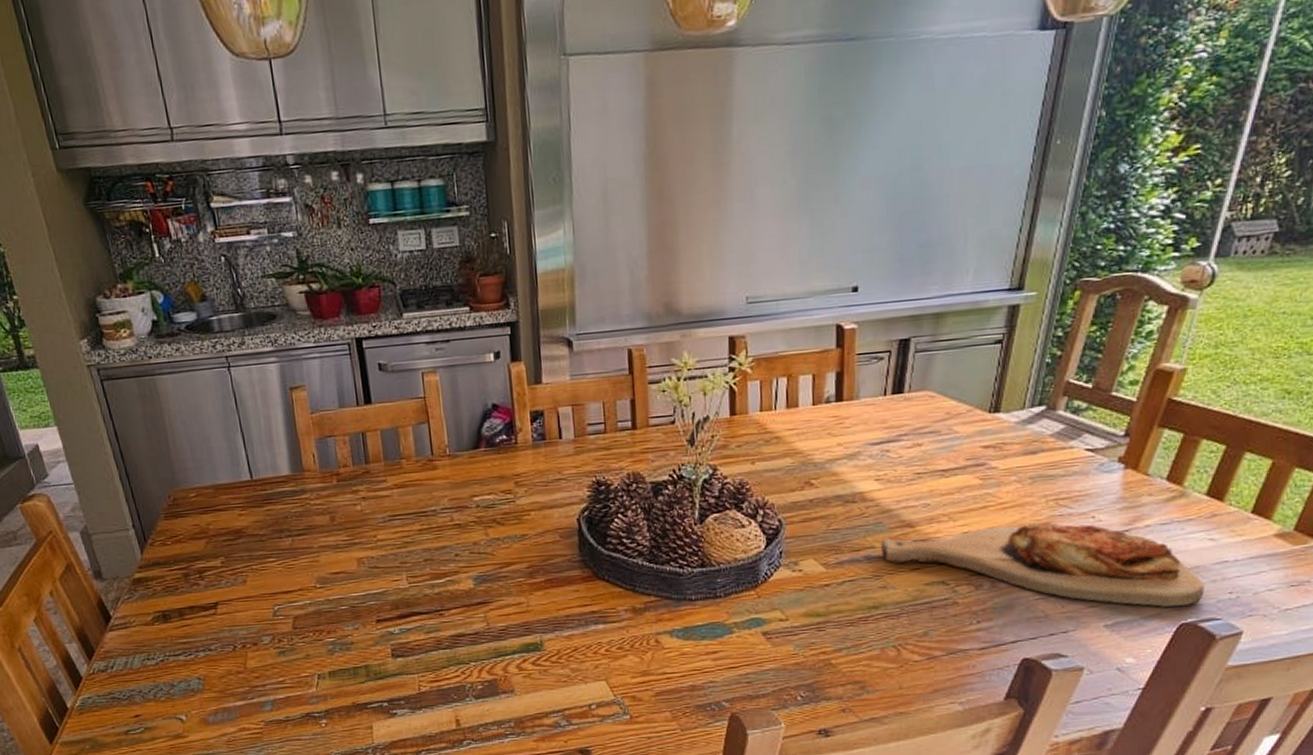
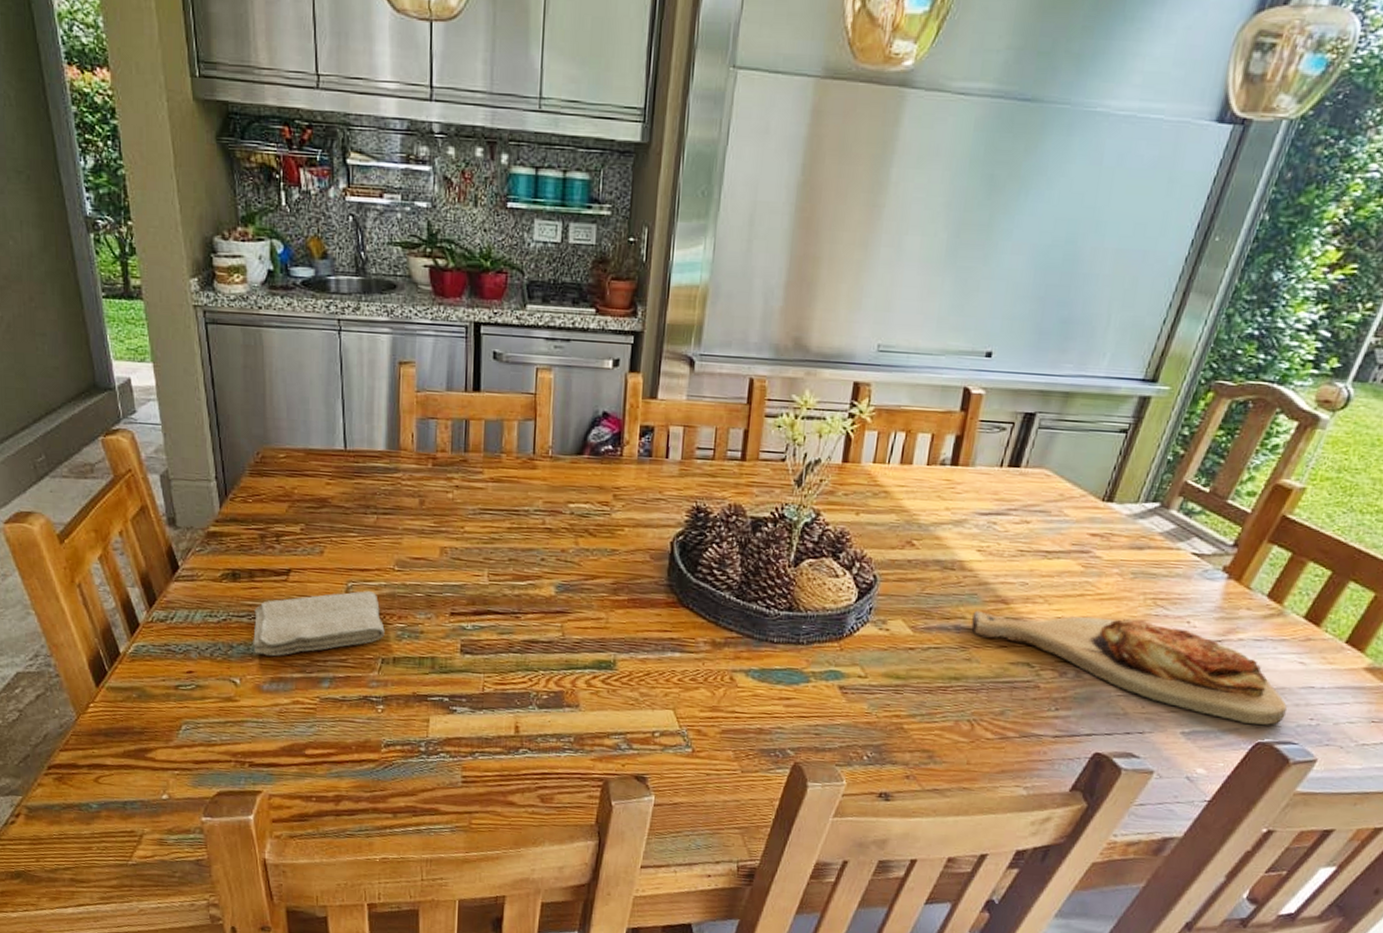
washcloth: none [189,611,317,689] -> present [253,591,385,656]

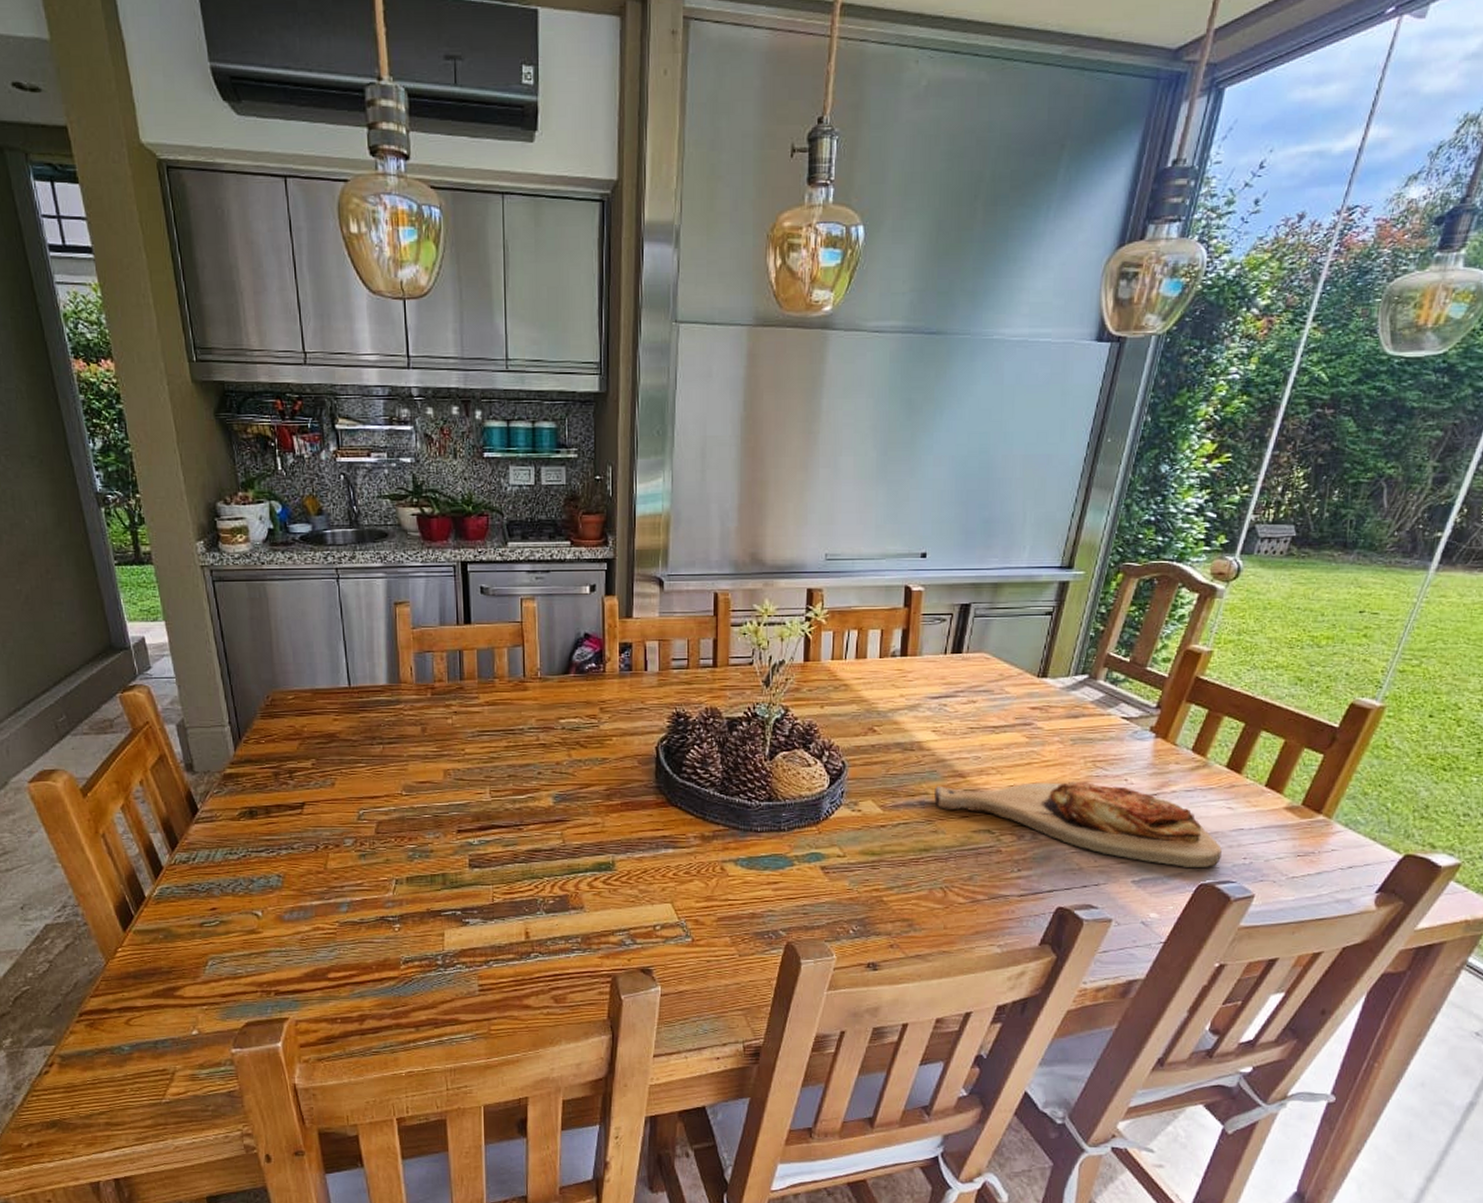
washcloth: present [253,591,385,656] -> none [272,817,397,886]

